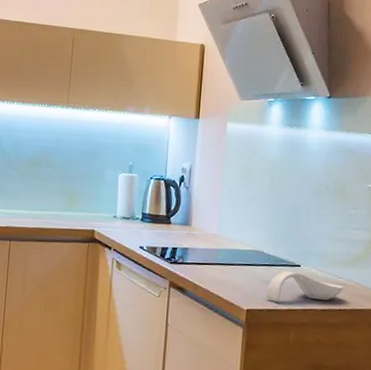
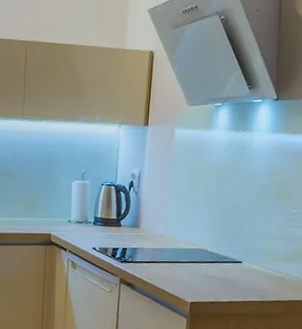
spoon rest: present [266,271,344,301] -> none [208,267,282,294]

